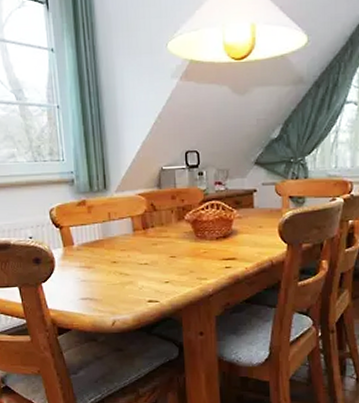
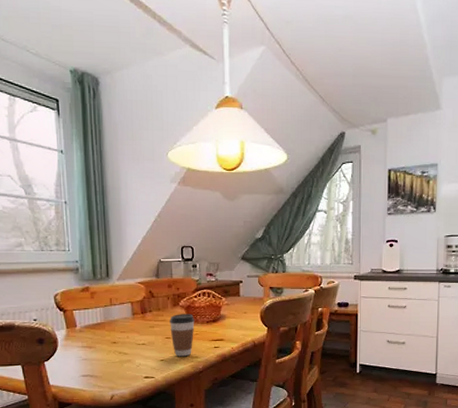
coffee cup: none [174,229,203,278] -> present [170,314,195,357]

